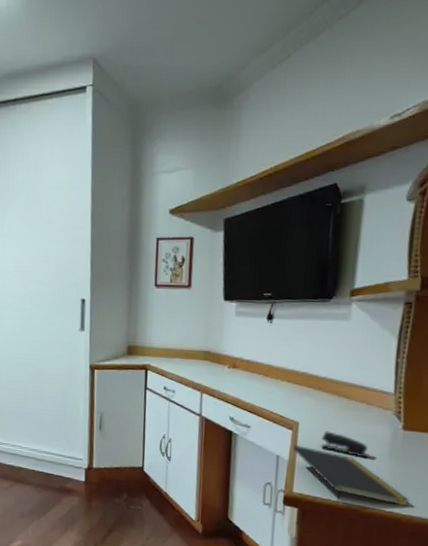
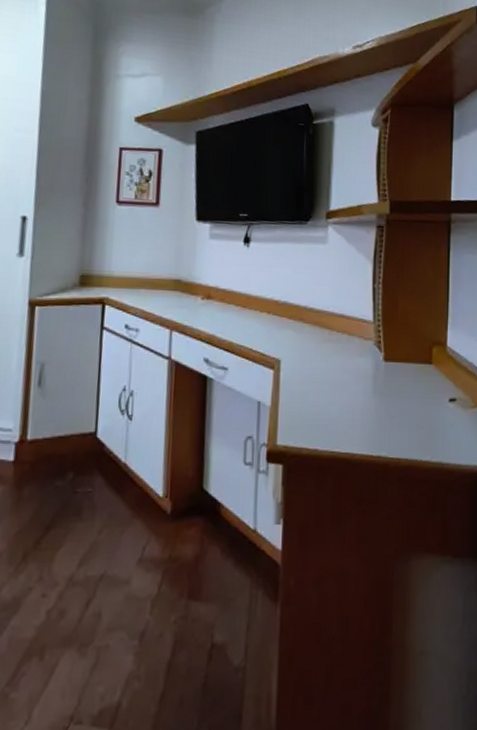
notepad: present [293,444,410,506] -> none [276,386,396,456]
stapler: present [320,431,370,458] -> none [304,368,355,396]

